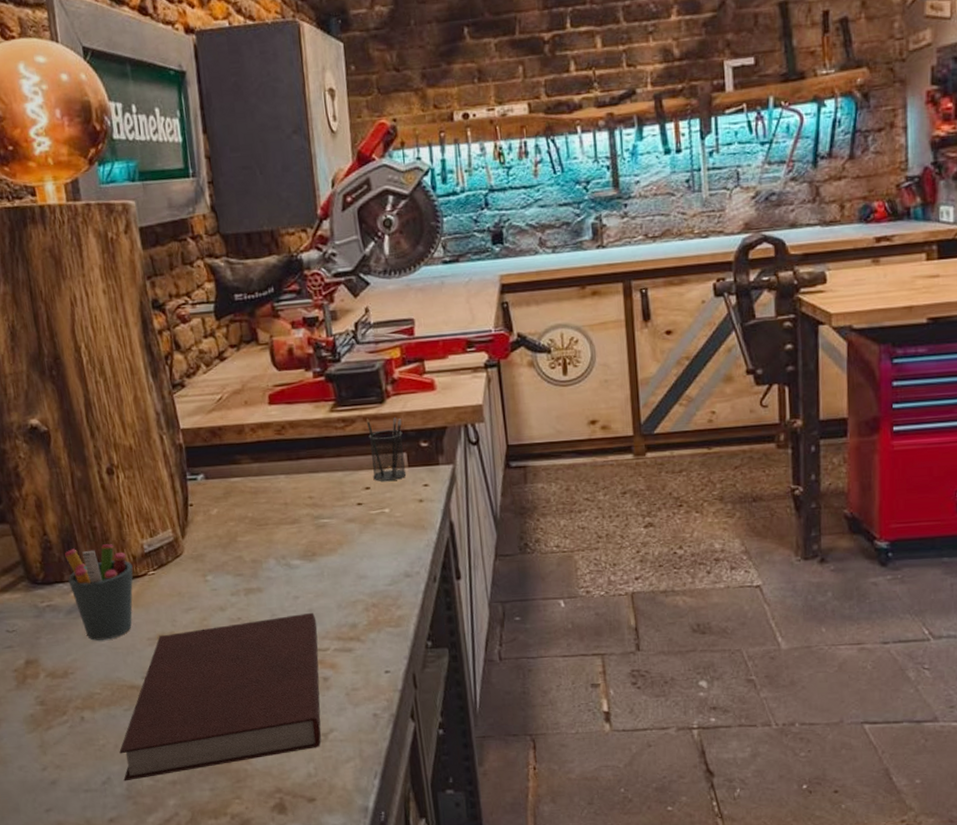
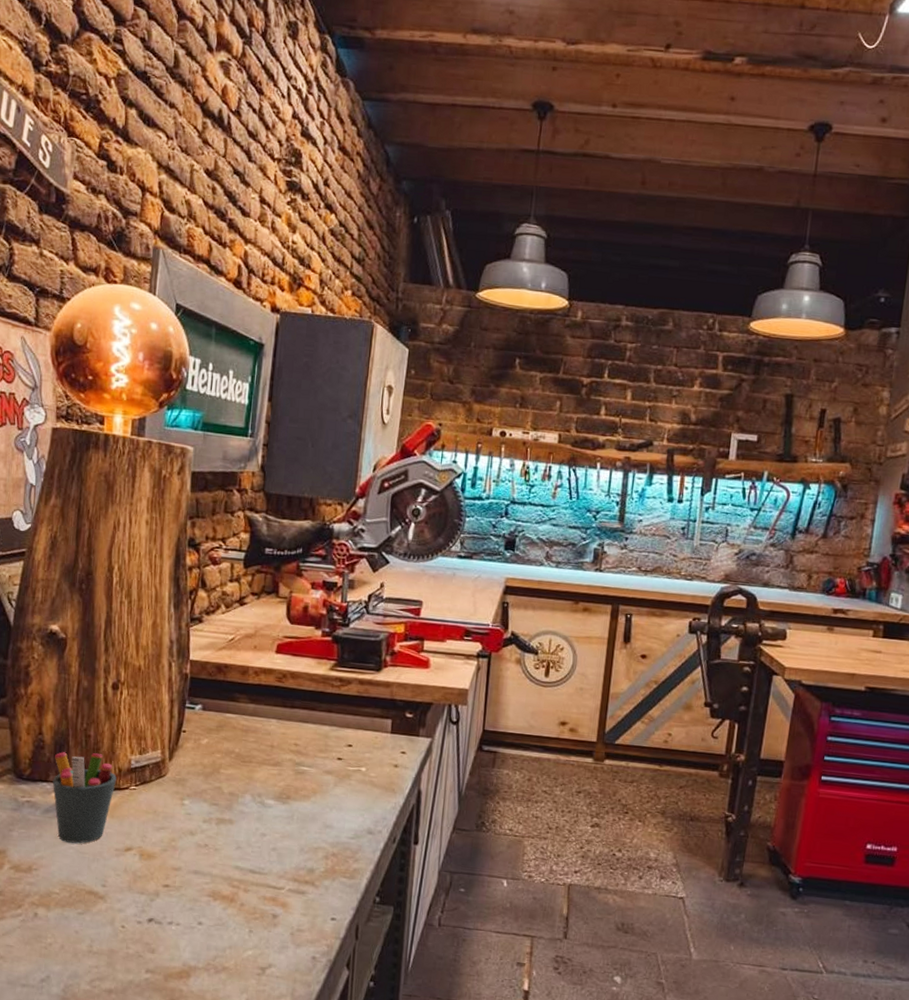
notebook: present [119,612,322,781] -> none [62,848,278,983]
pencil holder: present [366,417,407,481] -> none [357,681,394,743]

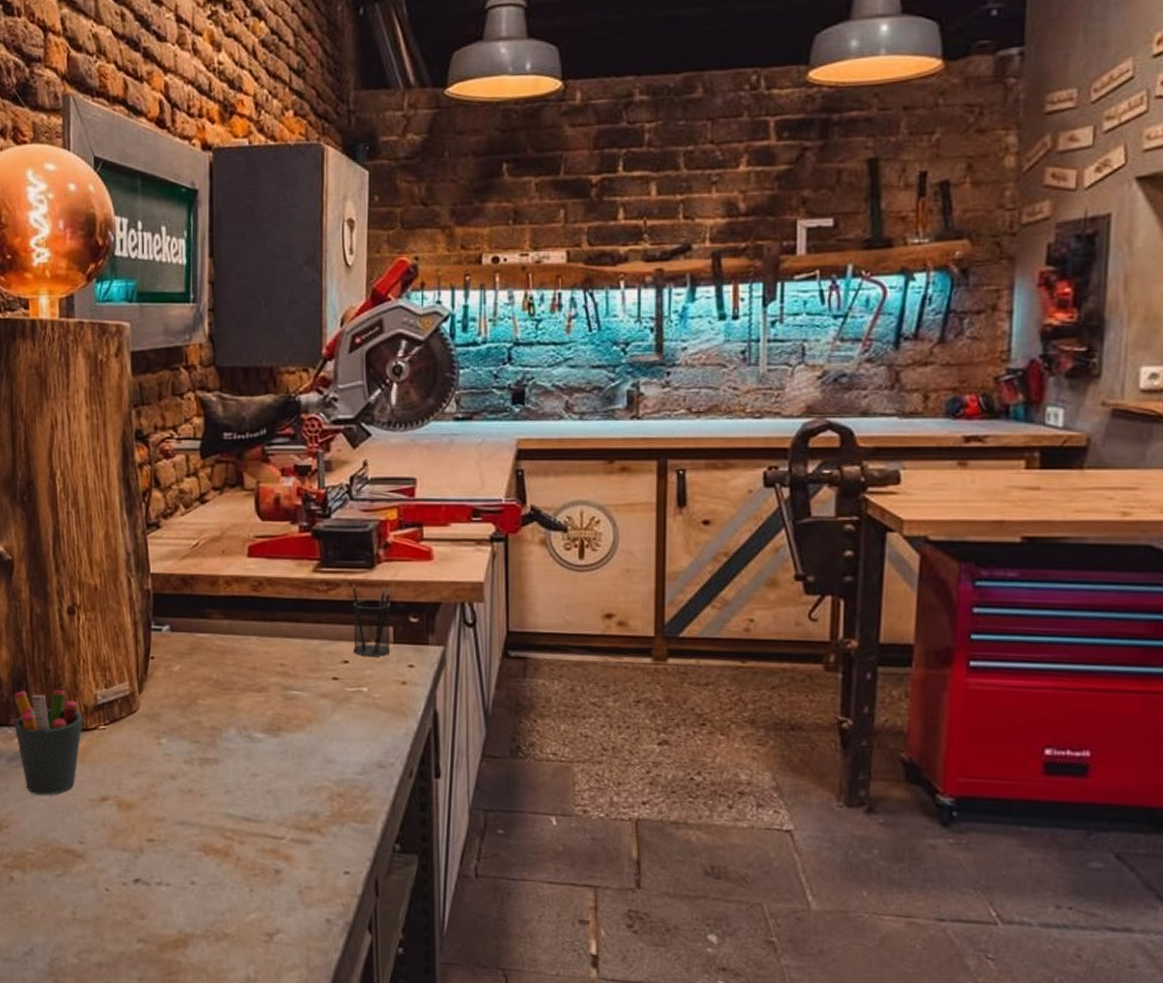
pencil holder: none [357,681,394,743] -> present [353,582,392,656]

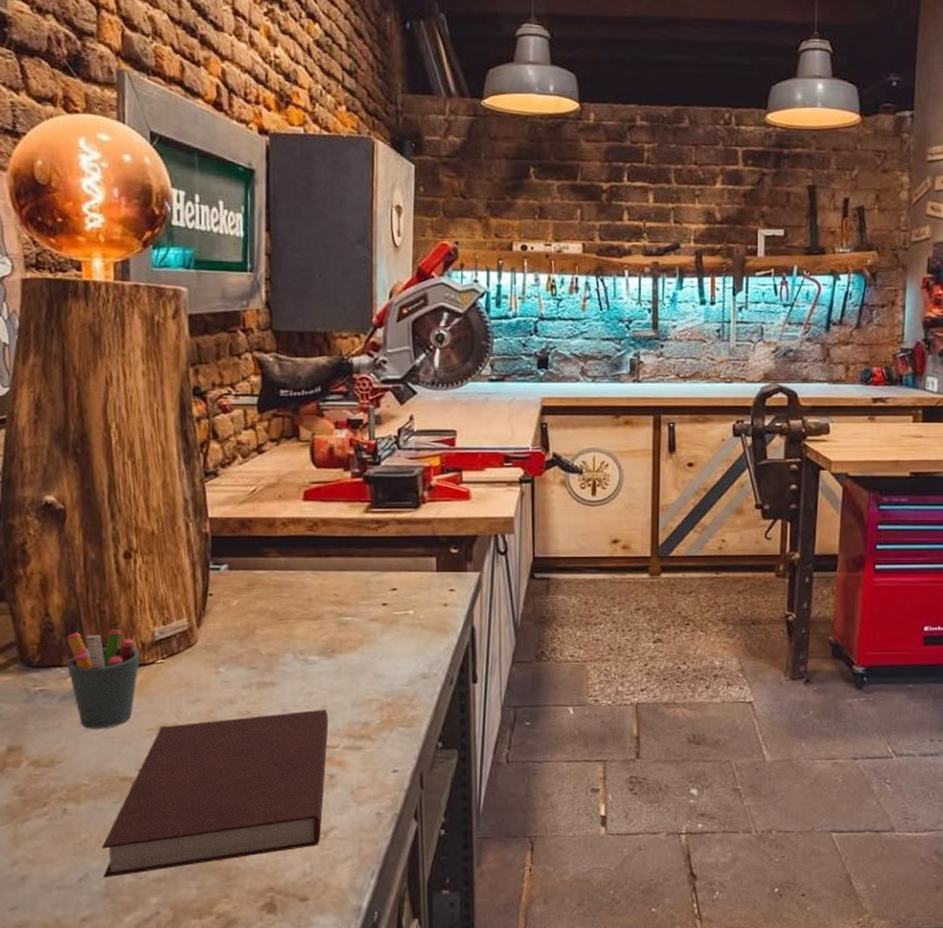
notebook: none [46,793,275,956] -> present [102,709,329,878]
pencil holder: present [353,582,392,656] -> none [400,521,435,583]

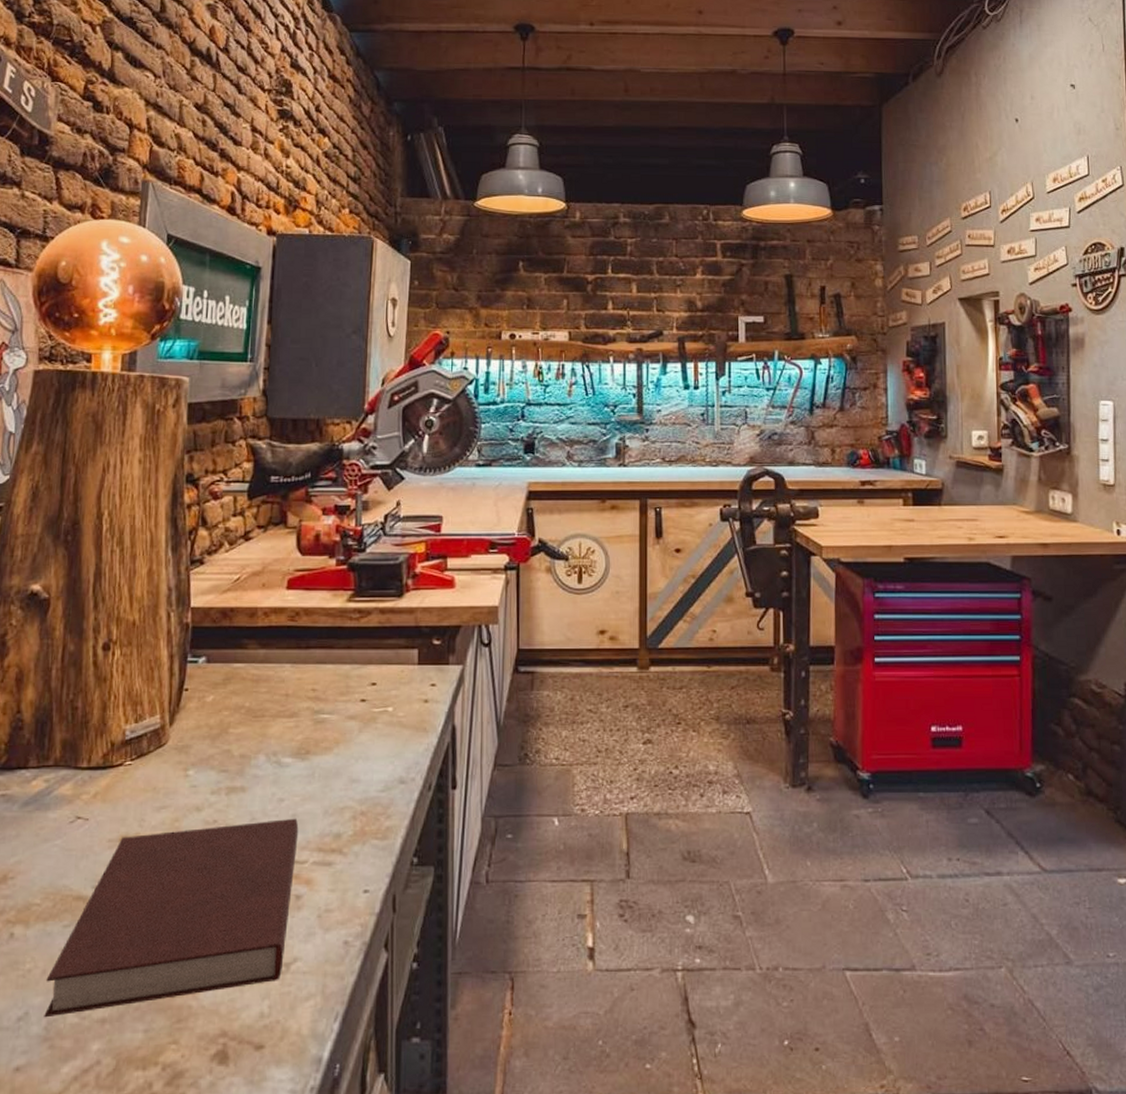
pen holder: present [66,629,140,729] -> none [32,727,109,839]

